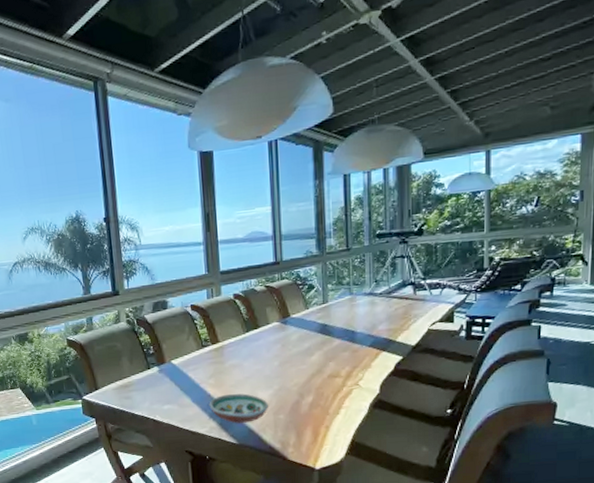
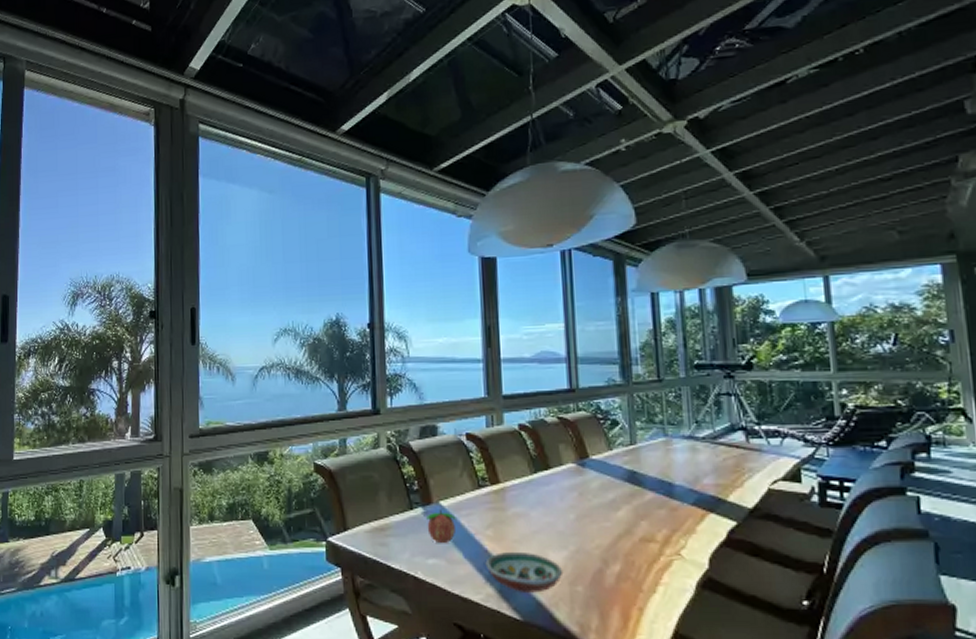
fruit: none [161,367,185,393] -> present [426,510,456,544]

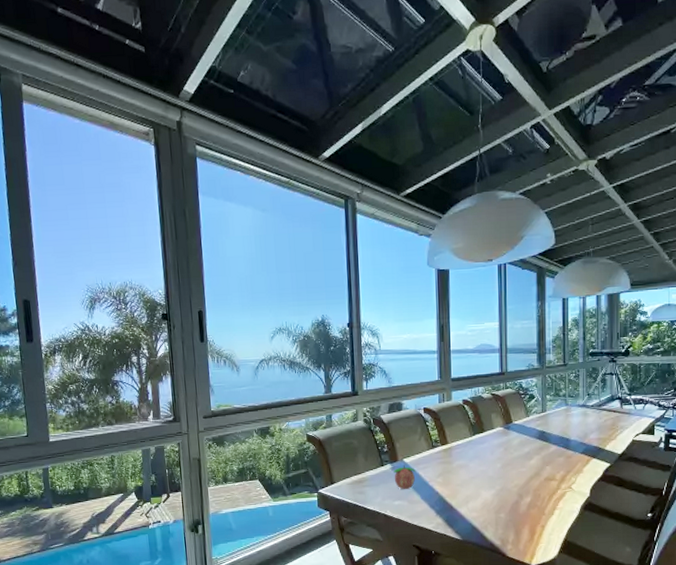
decorative bowl: present [485,552,564,593] -> none [436,492,491,520]

